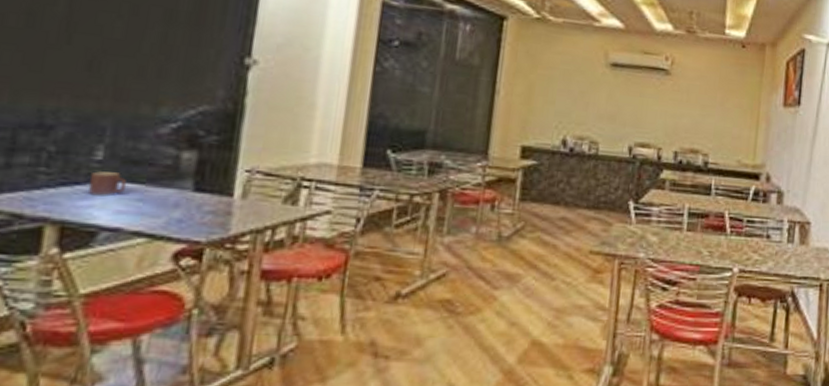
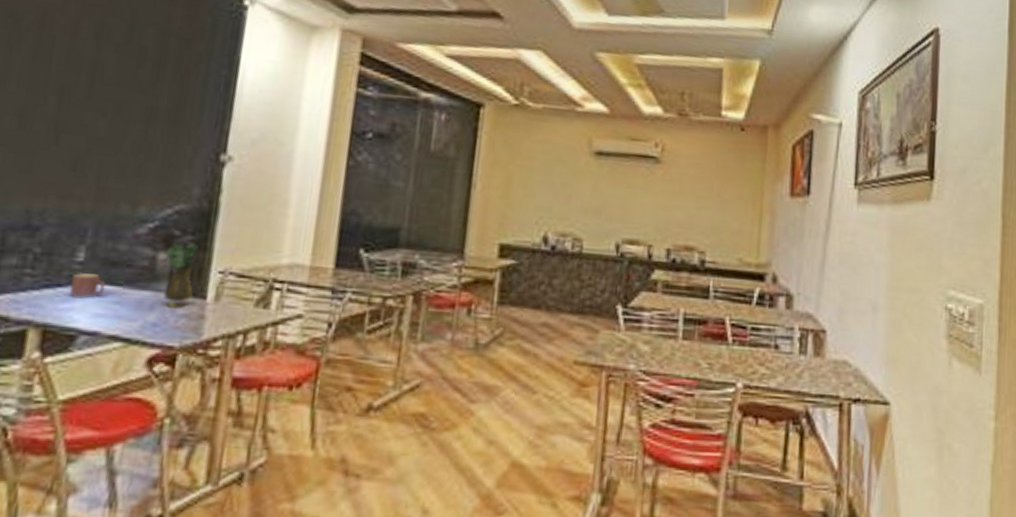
vase: none [188,138,223,207] -> present [163,238,198,310]

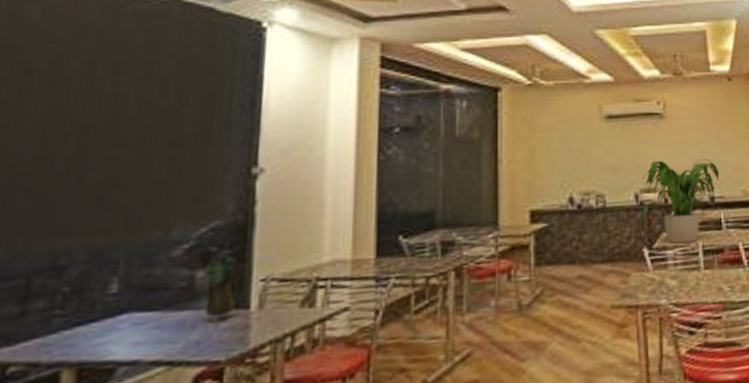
mug: present [68,273,105,299] -> none [103,303,142,331]
potted plant: none [626,210,715,308] -> present [643,159,720,244]

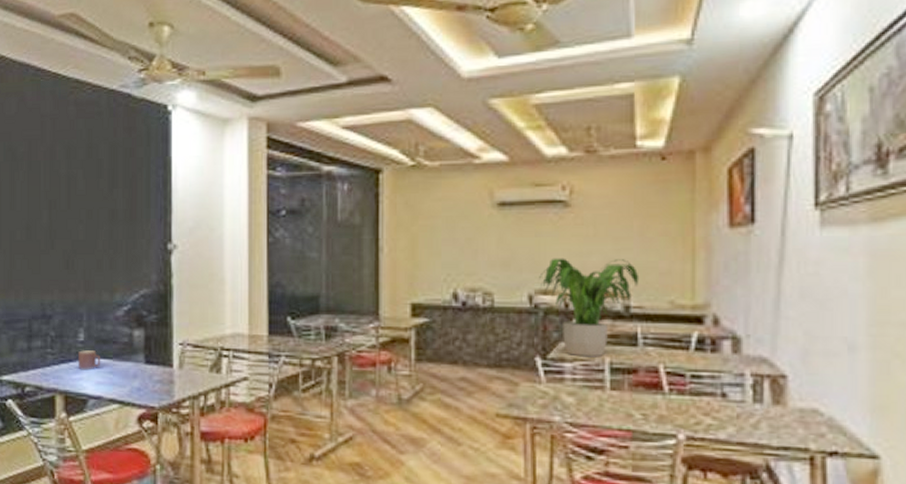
mug: none [103,303,142,331] -> present [77,350,100,371]
vase: present [202,254,237,325] -> none [137,318,162,377]

